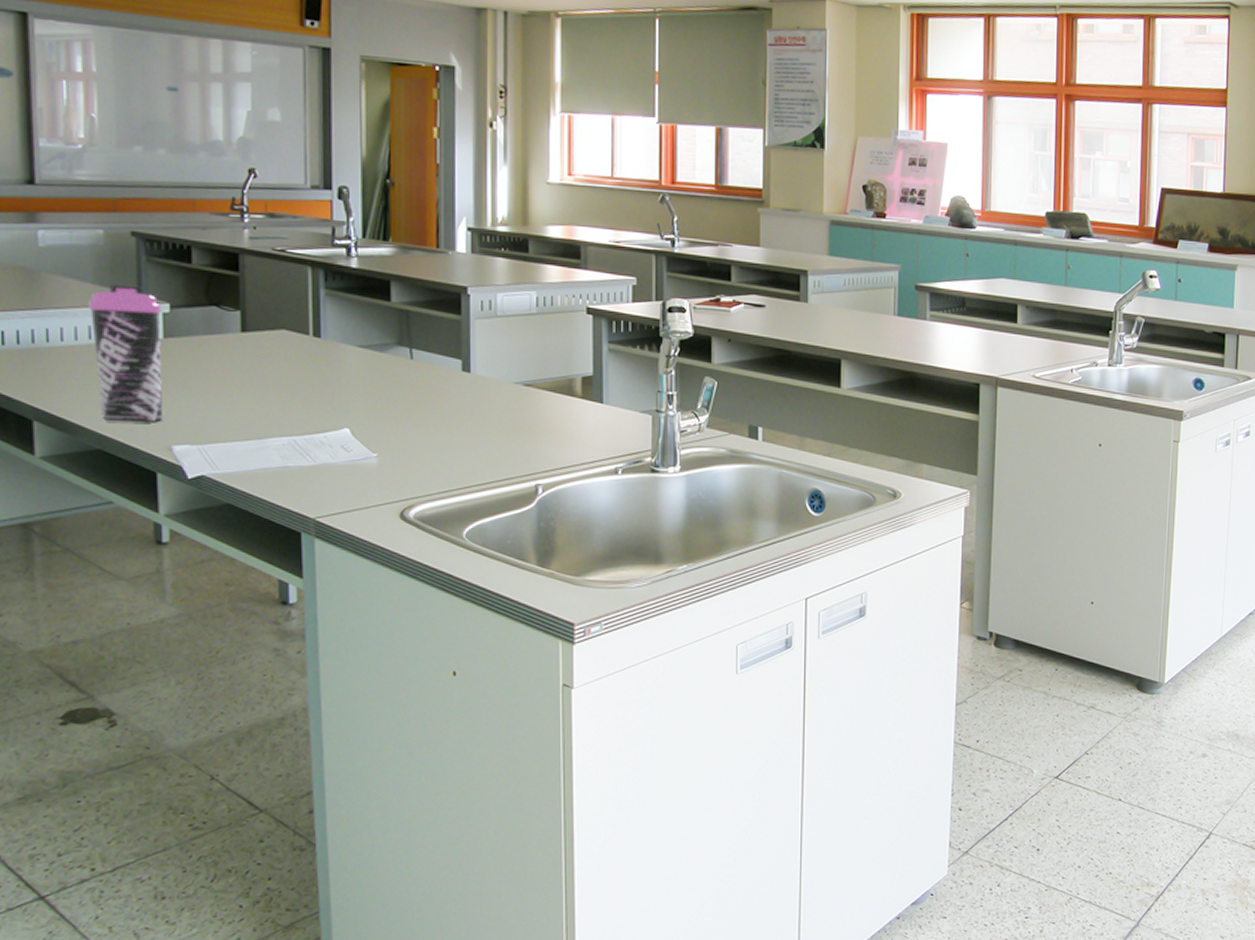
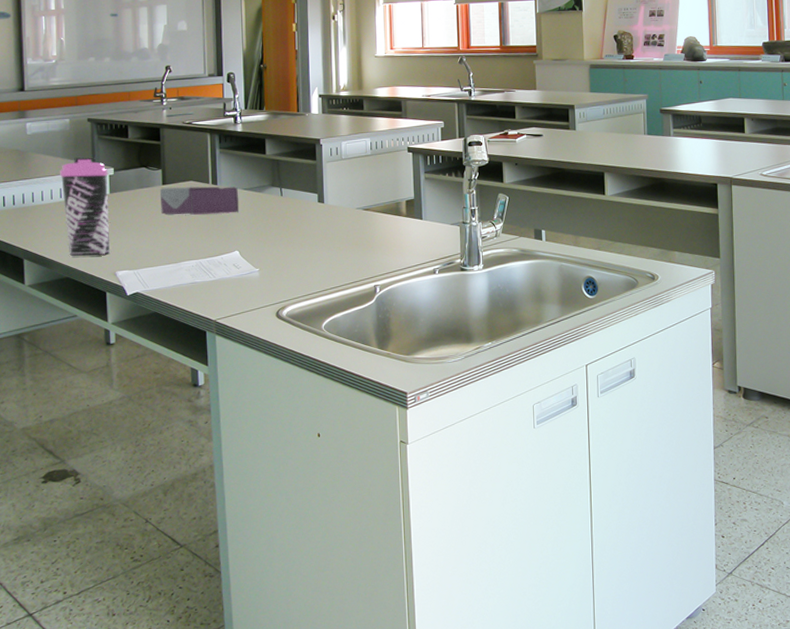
tissue box: none [237,336,352,378] -> present [159,186,240,215]

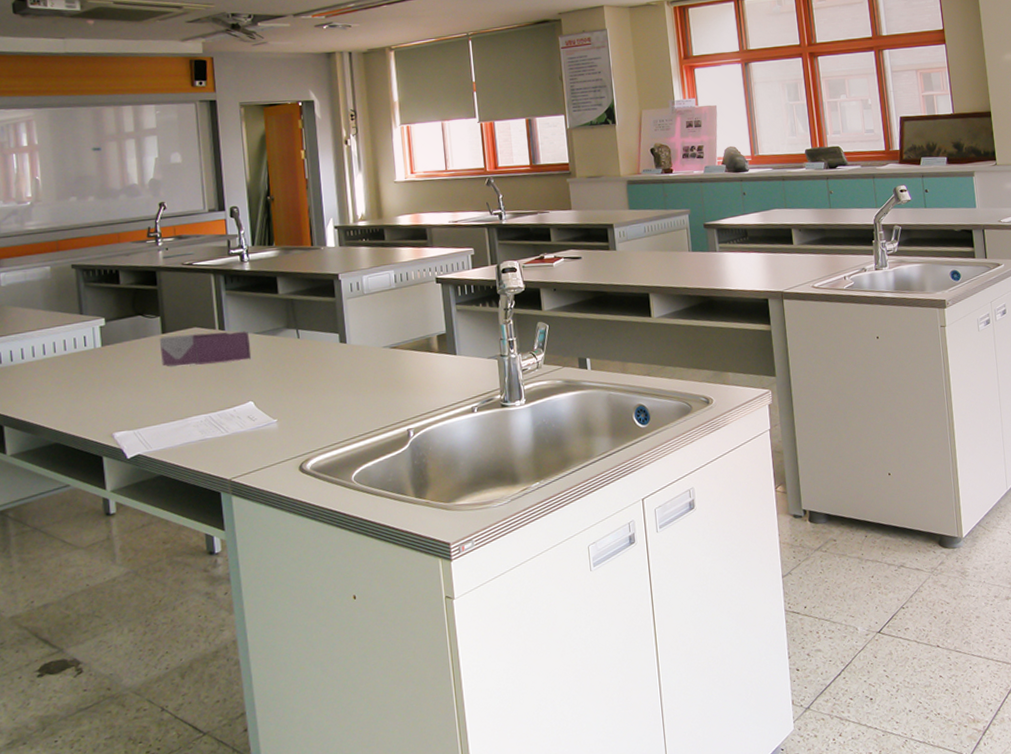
water bottle: present [60,157,110,257] -> none [42,307,105,419]

